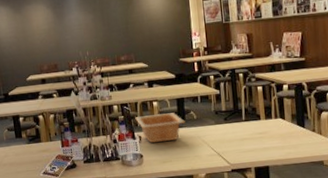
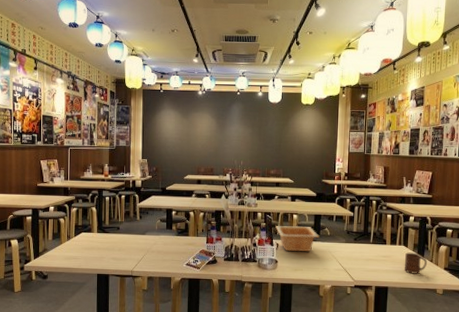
cup: none [283,124,310,148] -> present [405,252,428,274]

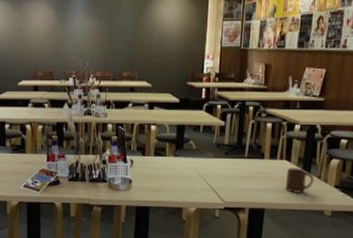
serving bowl: present [275,226,319,252] -> none [129,139,183,170]

